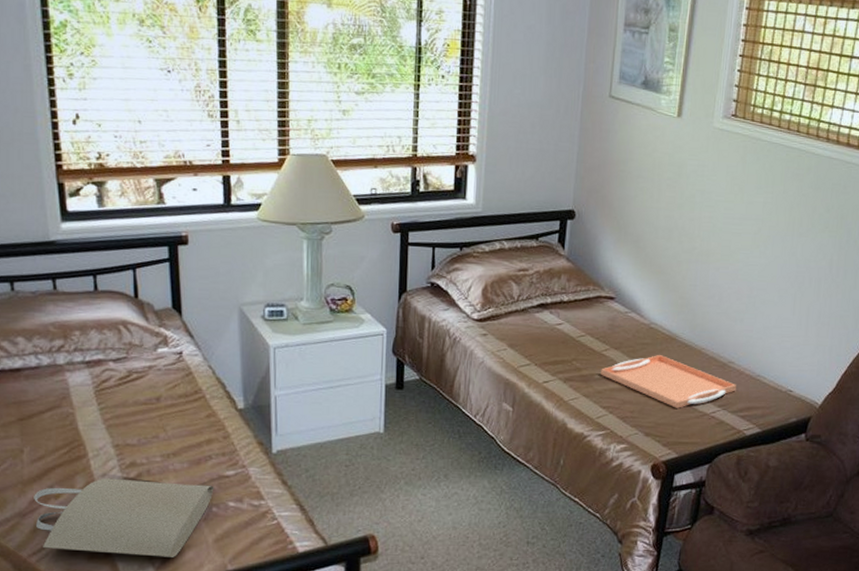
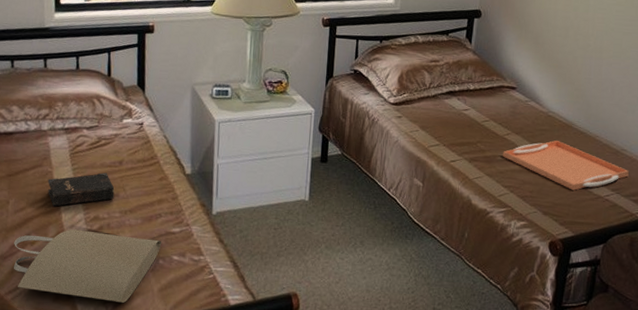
hardback book: none [69,412,153,453] -> present [48,173,115,207]

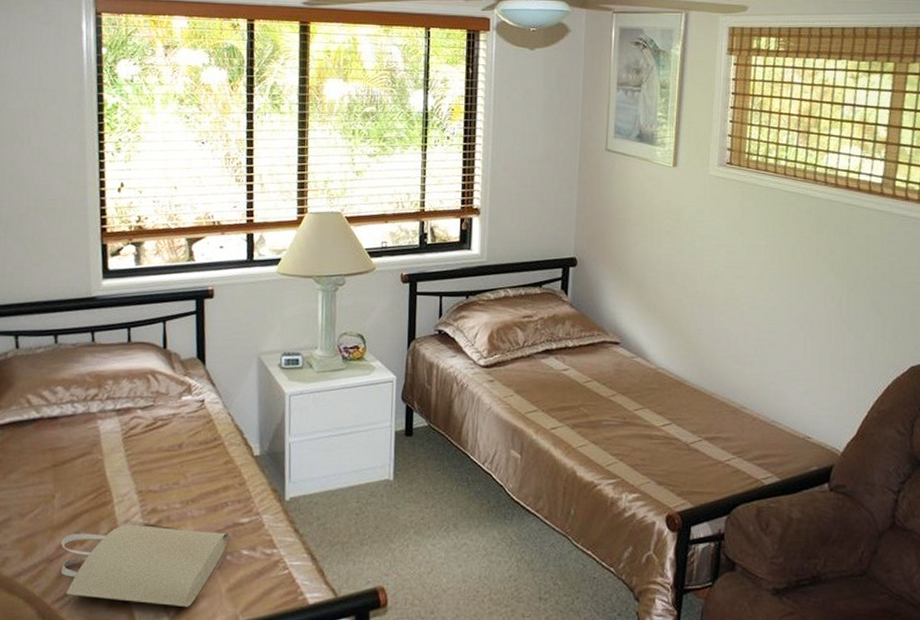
hardback book: present [48,173,115,207] -> none [98,458,174,499]
serving tray: present [503,140,629,191] -> none [609,399,750,456]

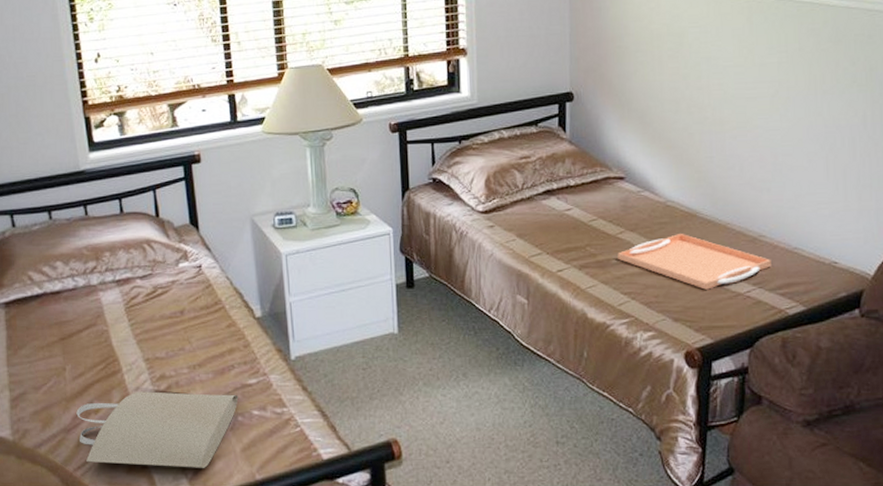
serving tray: none [609,399,750,456] -> present [618,233,771,290]

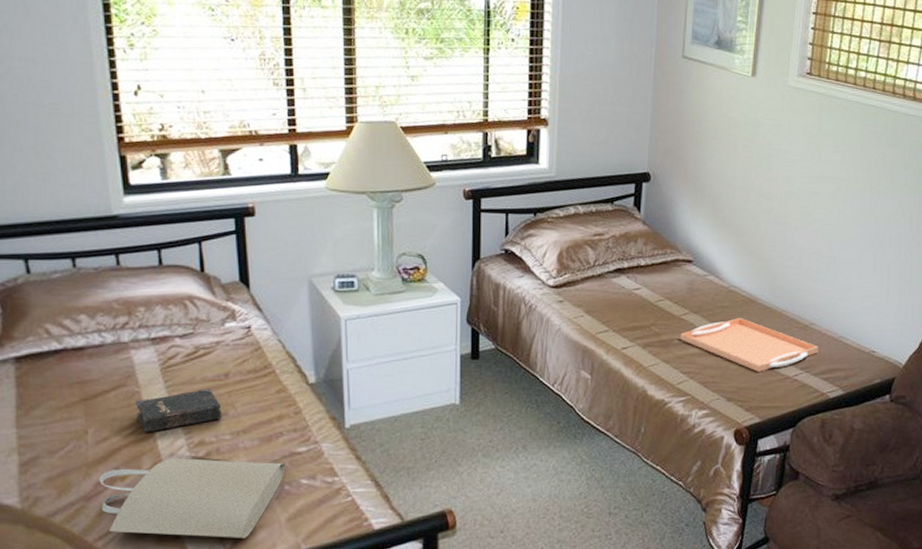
hardback book: none [104,325,179,369] -> present [135,389,222,433]

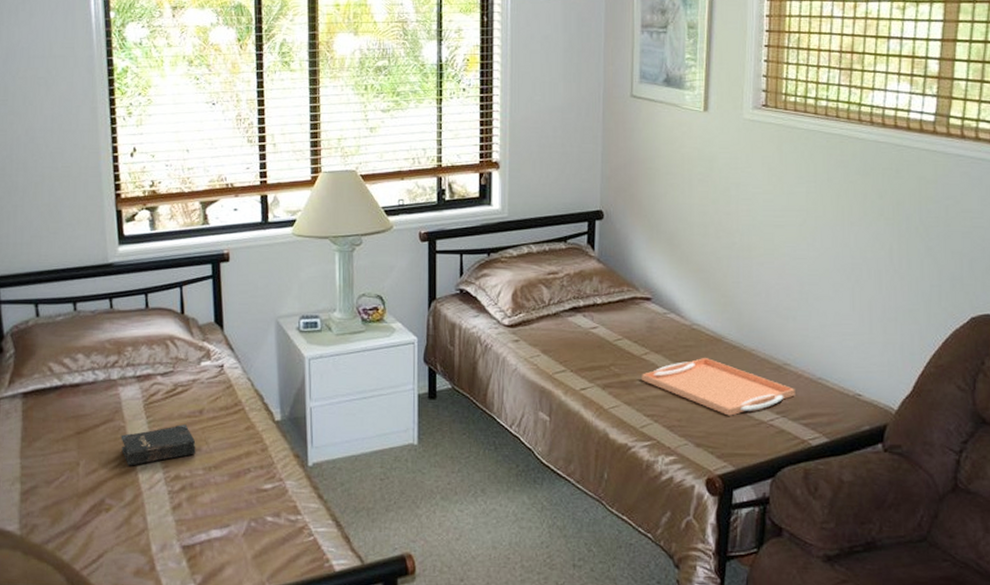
tote bag: present [99,458,286,538] -> none [87,491,253,574]

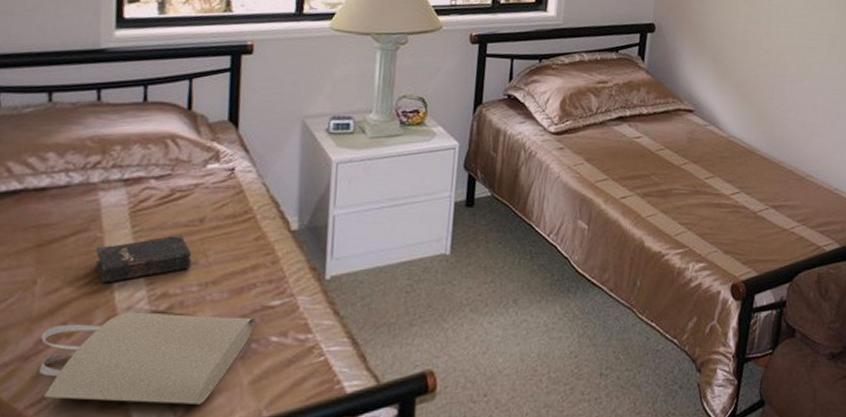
tote bag: none [87,491,253,574] -> present [39,312,256,404]
serving tray: present [642,357,795,416] -> none [679,168,815,224]

